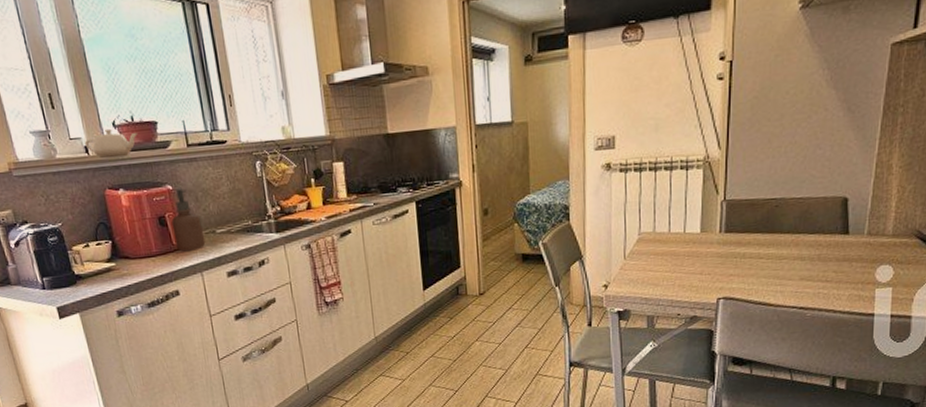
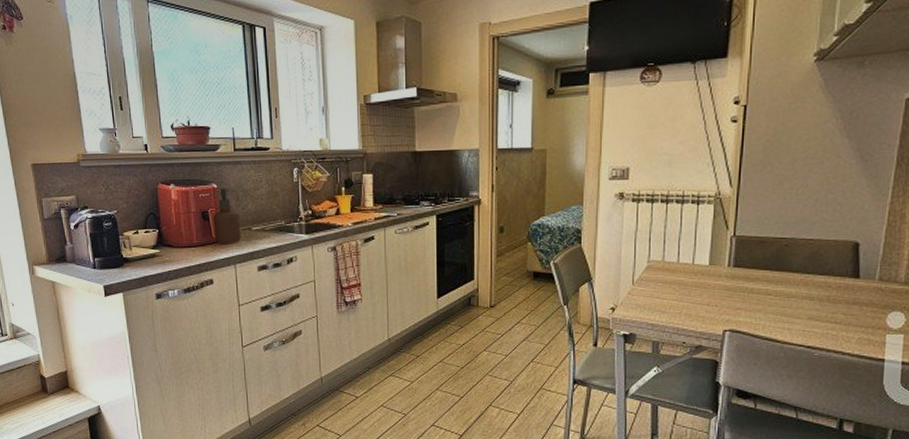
teapot: present [84,128,137,159] -> none [145,130,192,157]

